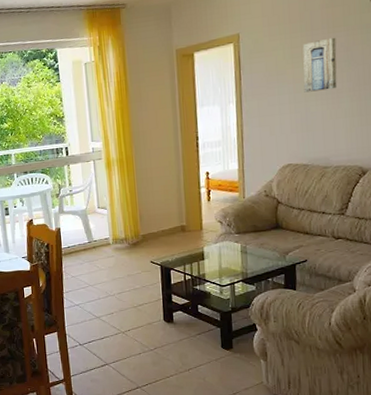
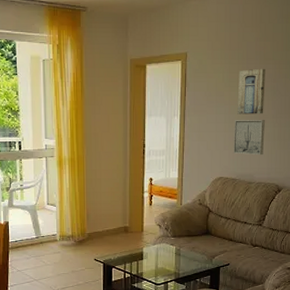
wall art: none [301,95,341,137] -> present [234,120,265,156]

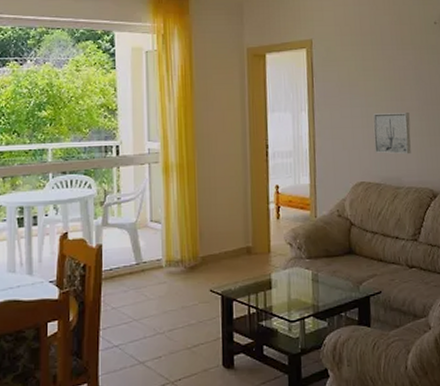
wall art: present [237,68,266,114] -> none [373,54,407,107]

